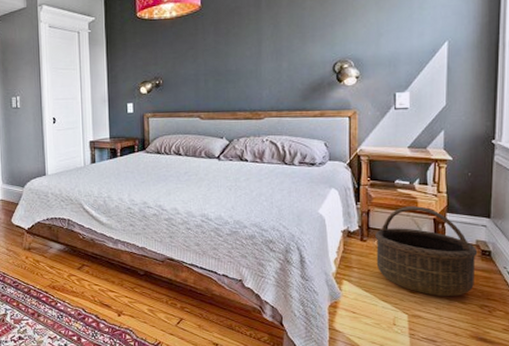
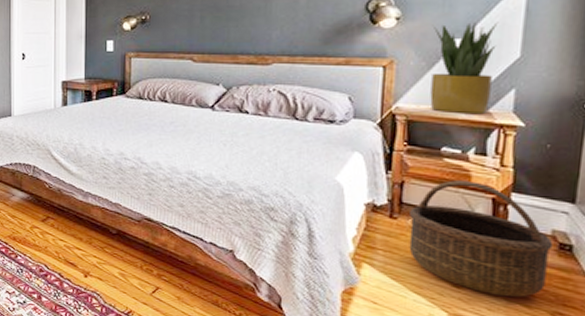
planter: none [384,78,429,152] -> present [430,22,499,113]

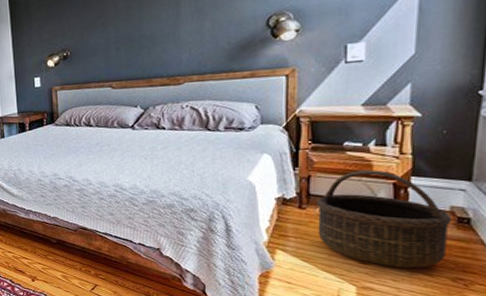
planter: present [430,22,499,113] -> none [331,24,393,111]

